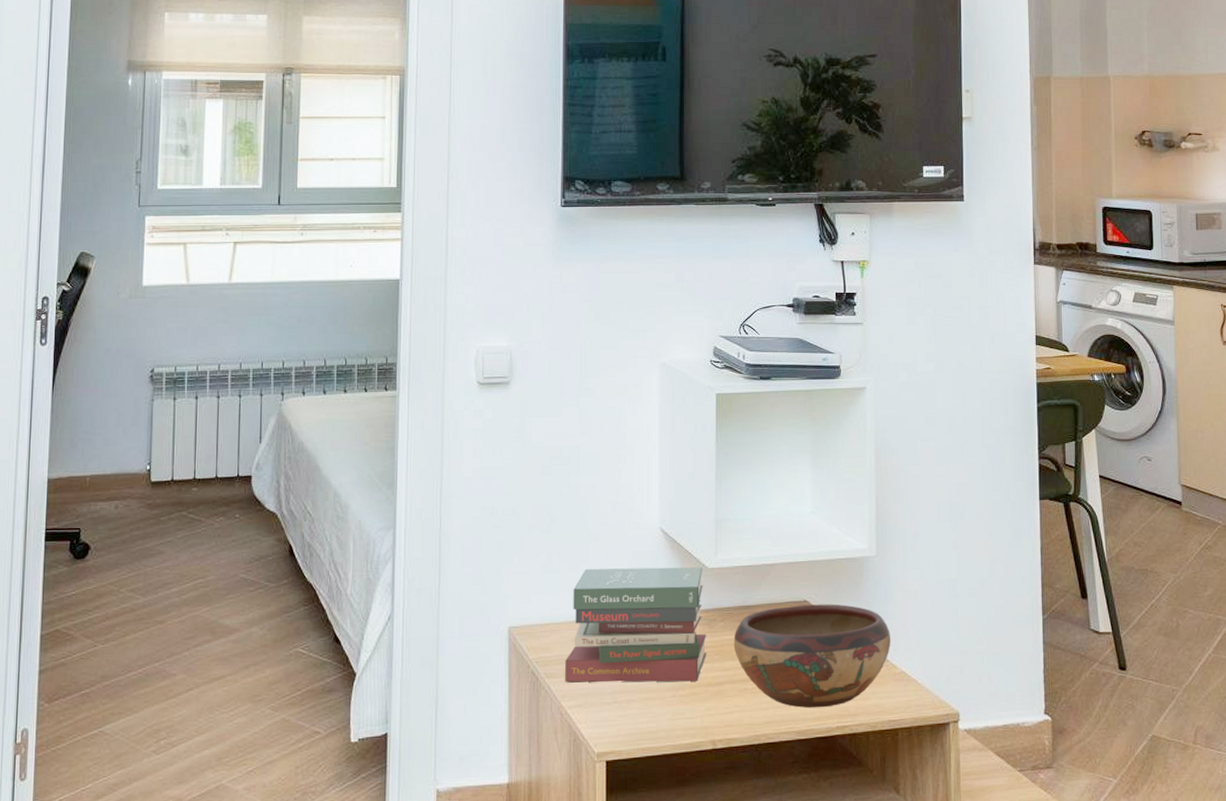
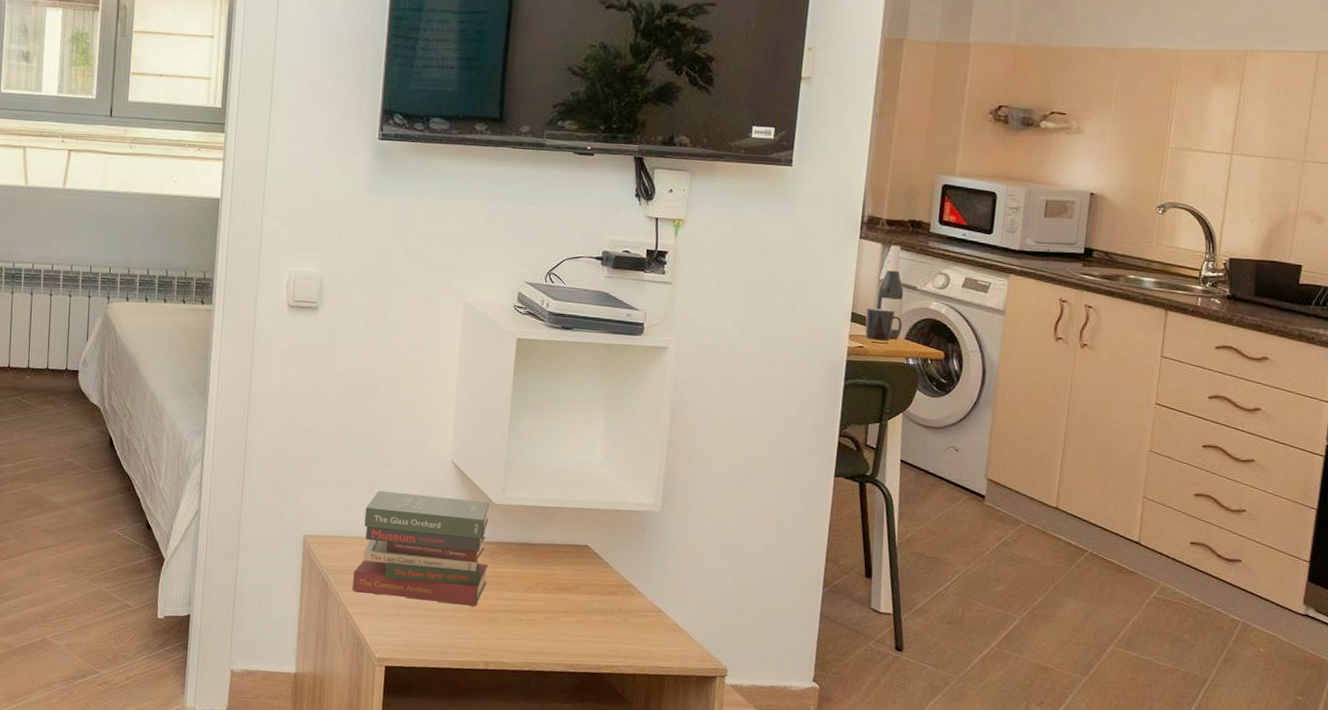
decorative bowl: present [733,604,892,708] -> none [513,548,668,646]
mug: none [1048,330,1084,363] -> present [865,308,903,344]
wine bottle: none [1056,267,1082,358] -> present [875,244,904,340]

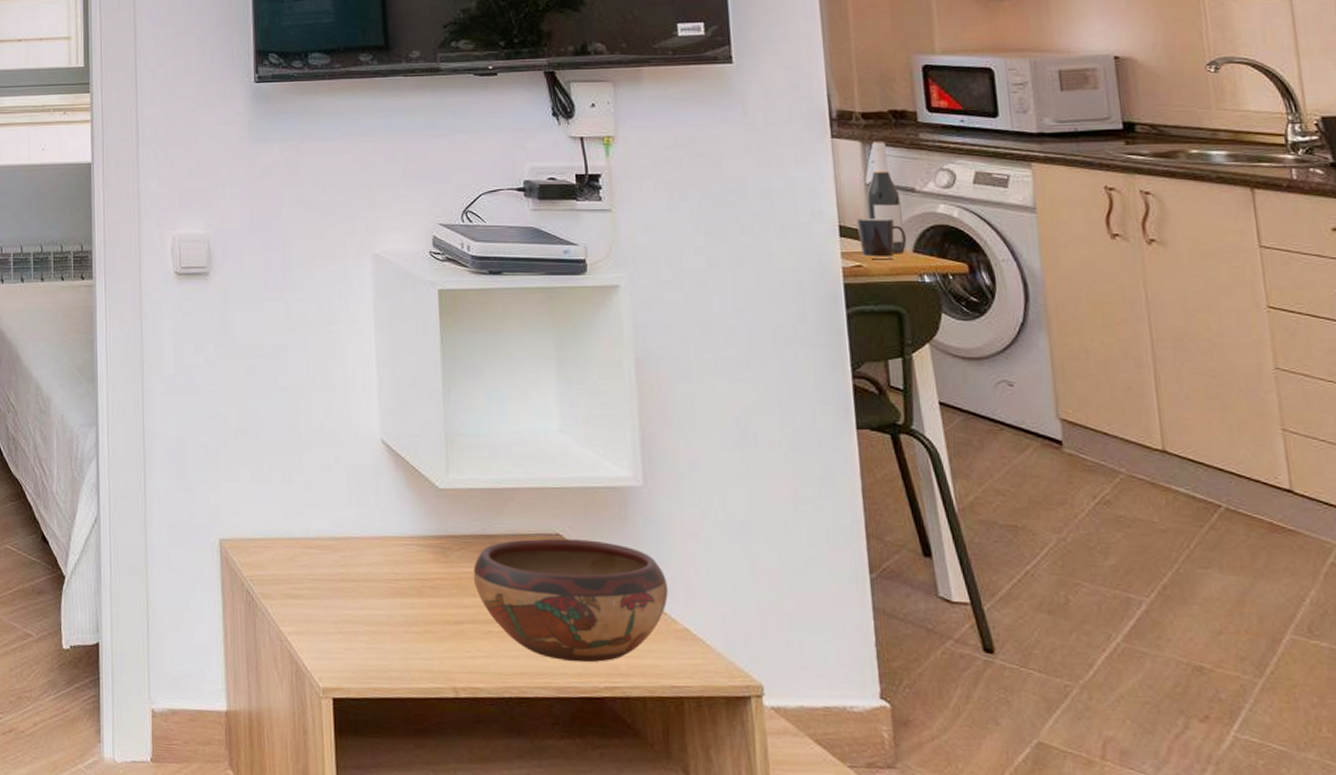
books: present [352,490,490,606] -> none [282,480,443,617]
decorative bowl: none [513,548,668,646] -> present [473,538,669,663]

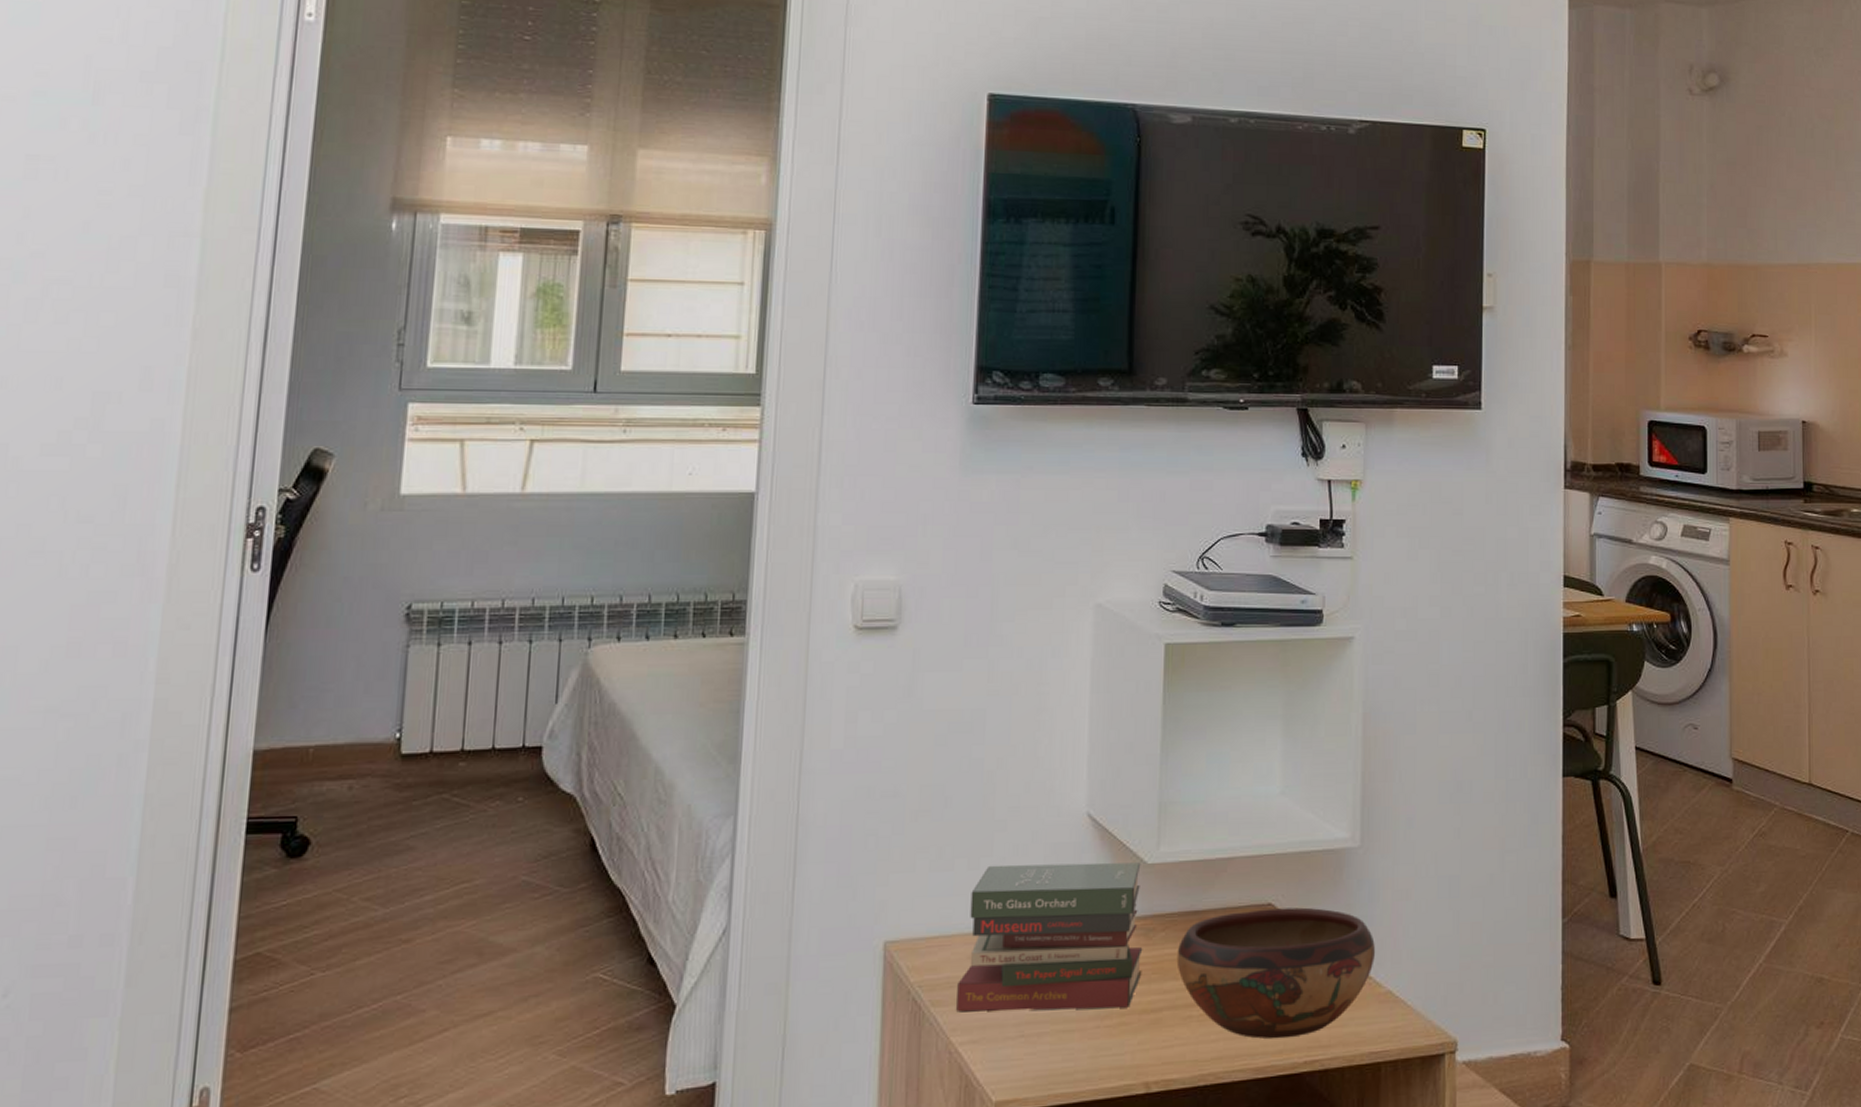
books: none [282,480,443,617] -> present [956,862,1143,1012]
mug: present [856,218,907,260] -> none [1579,569,1621,610]
wine bottle: present [866,140,905,254] -> none [1589,492,1619,604]

